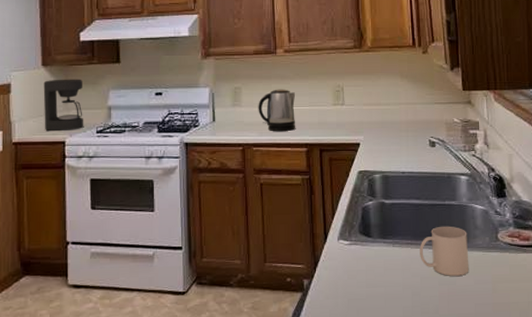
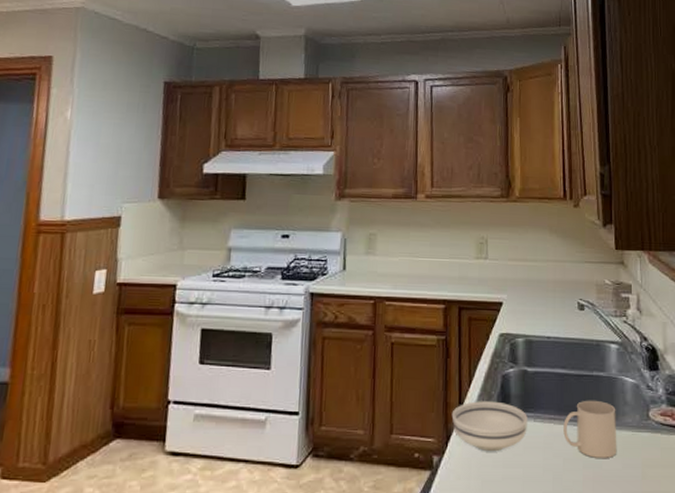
coffee maker: present [43,79,84,132] -> none [154,214,202,273]
kettle: present [258,89,296,132] -> none [393,237,435,286]
bowl: none [318,230,387,274] -> present [451,401,528,451]

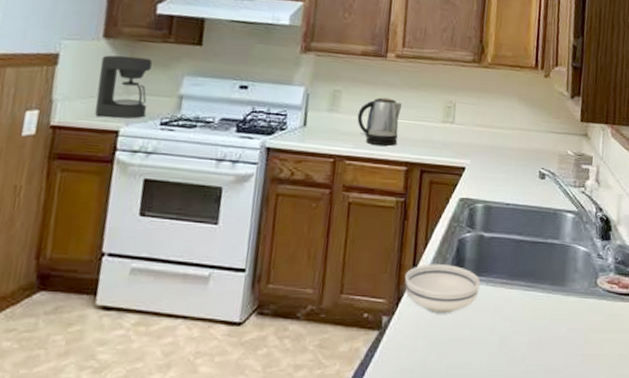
coffee maker: none [154,214,202,273] -> present [95,55,152,119]
kettle: none [393,237,435,286] -> present [357,97,402,146]
mug: present [563,400,617,458] -> none [513,266,567,322]

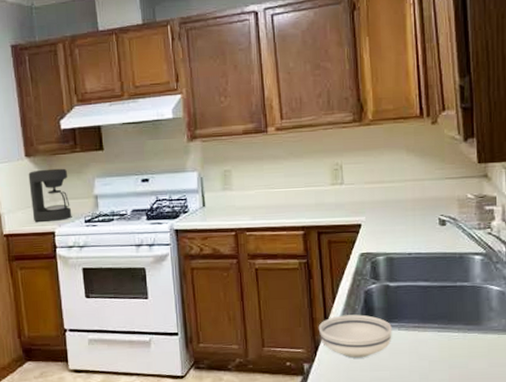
kettle: present [357,97,402,146] -> none [250,170,292,215]

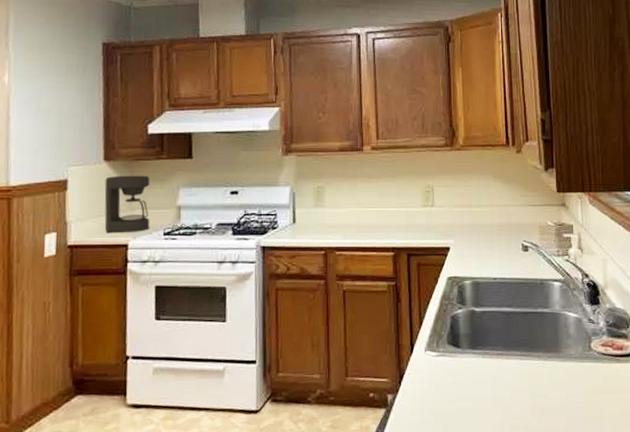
bowl: present [318,314,392,358] -> none [404,341,476,387]

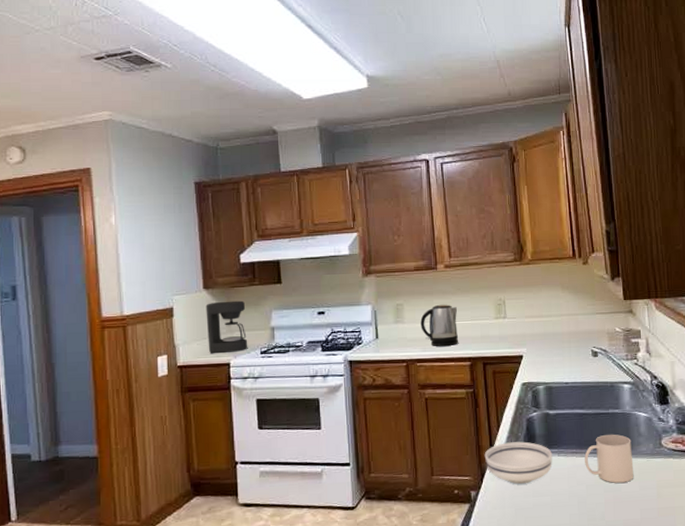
kettle: none [342,189,383,235] -> present [420,304,459,347]
bowl: none [404,341,476,387] -> present [484,441,552,484]
mug: none [511,335,562,389] -> present [584,434,634,483]

